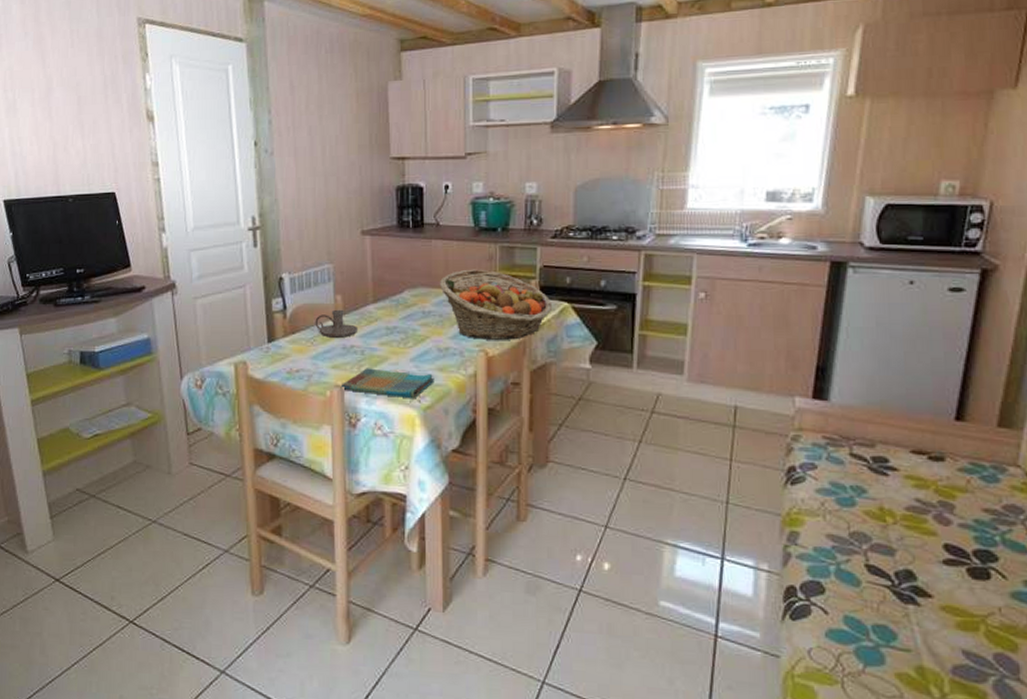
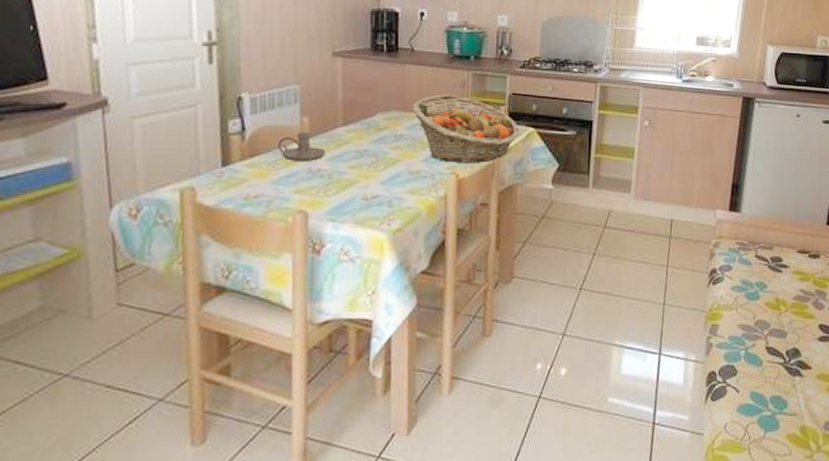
dish towel: present [340,368,434,399] -> none [304,192,405,223]

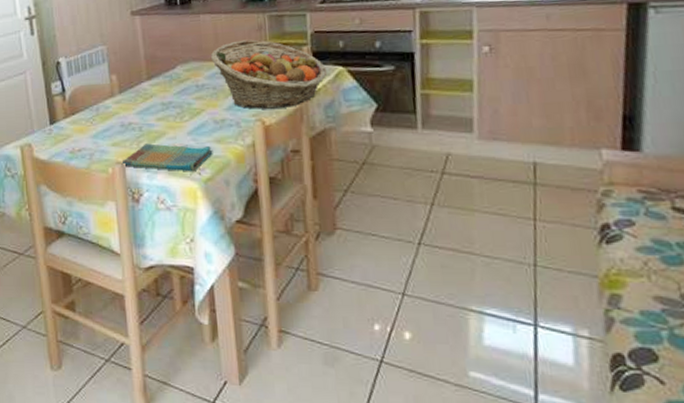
candle holder: present [278,131,326,162] -> none [93,88,135,117]
dish towel: none [304,192,405,223] -> present [121,143,213,172]

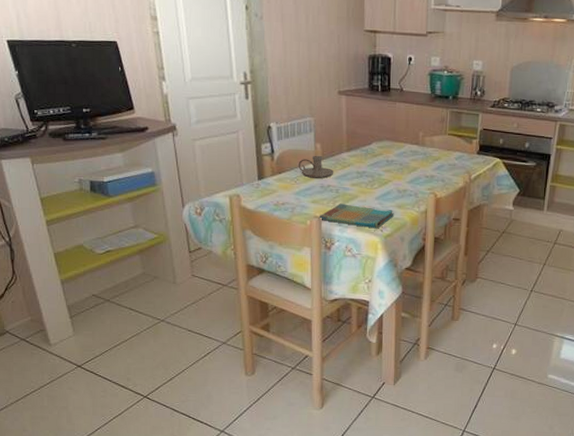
candle holder: none [93,88,135,117] -> present [298,155,334,179]
fruit basket: present [210,39,328,109] -> none [400,128,488,186]

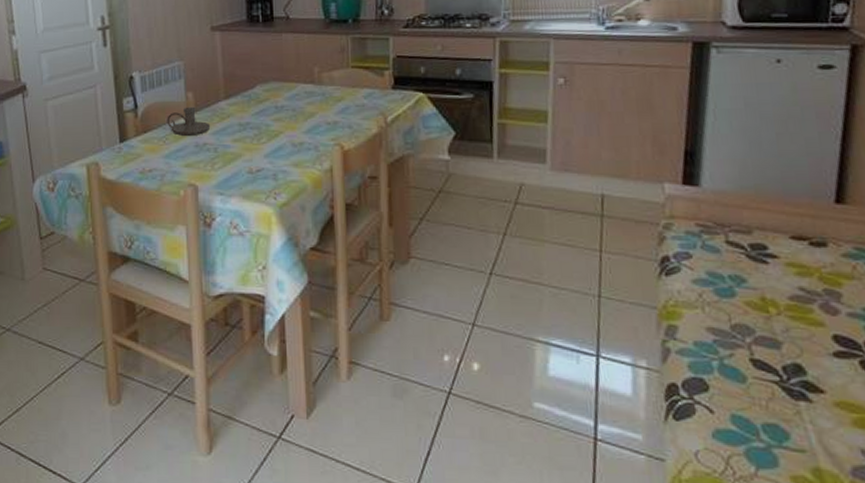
dish towel: present [319,203,394,229] -> none [194,165,290,196]

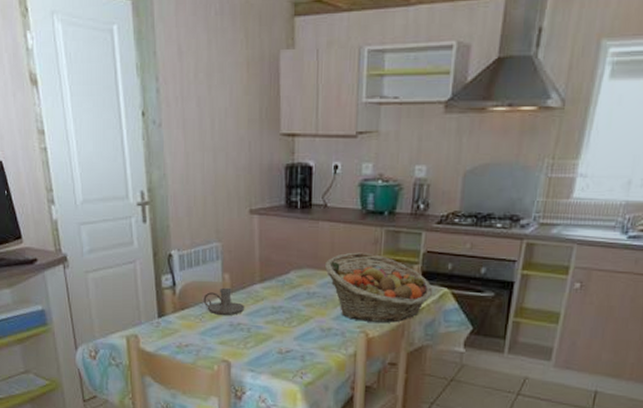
fruit basket: none [291,61,408,133] -> present [324,252,433,323]

